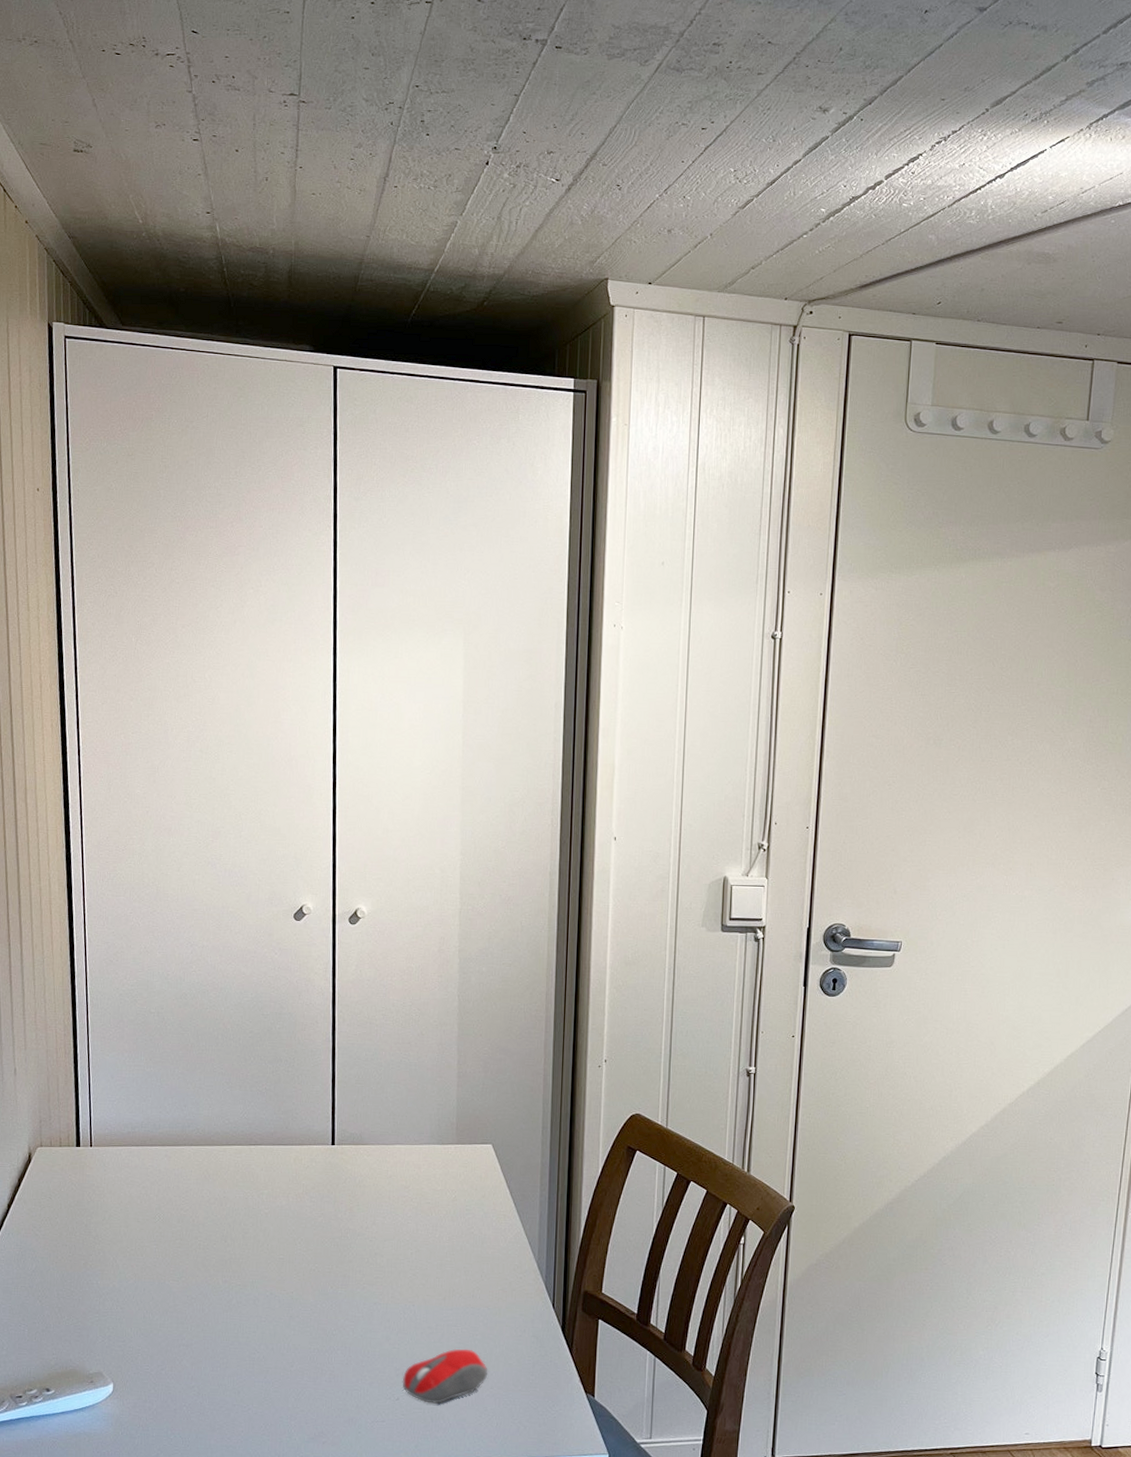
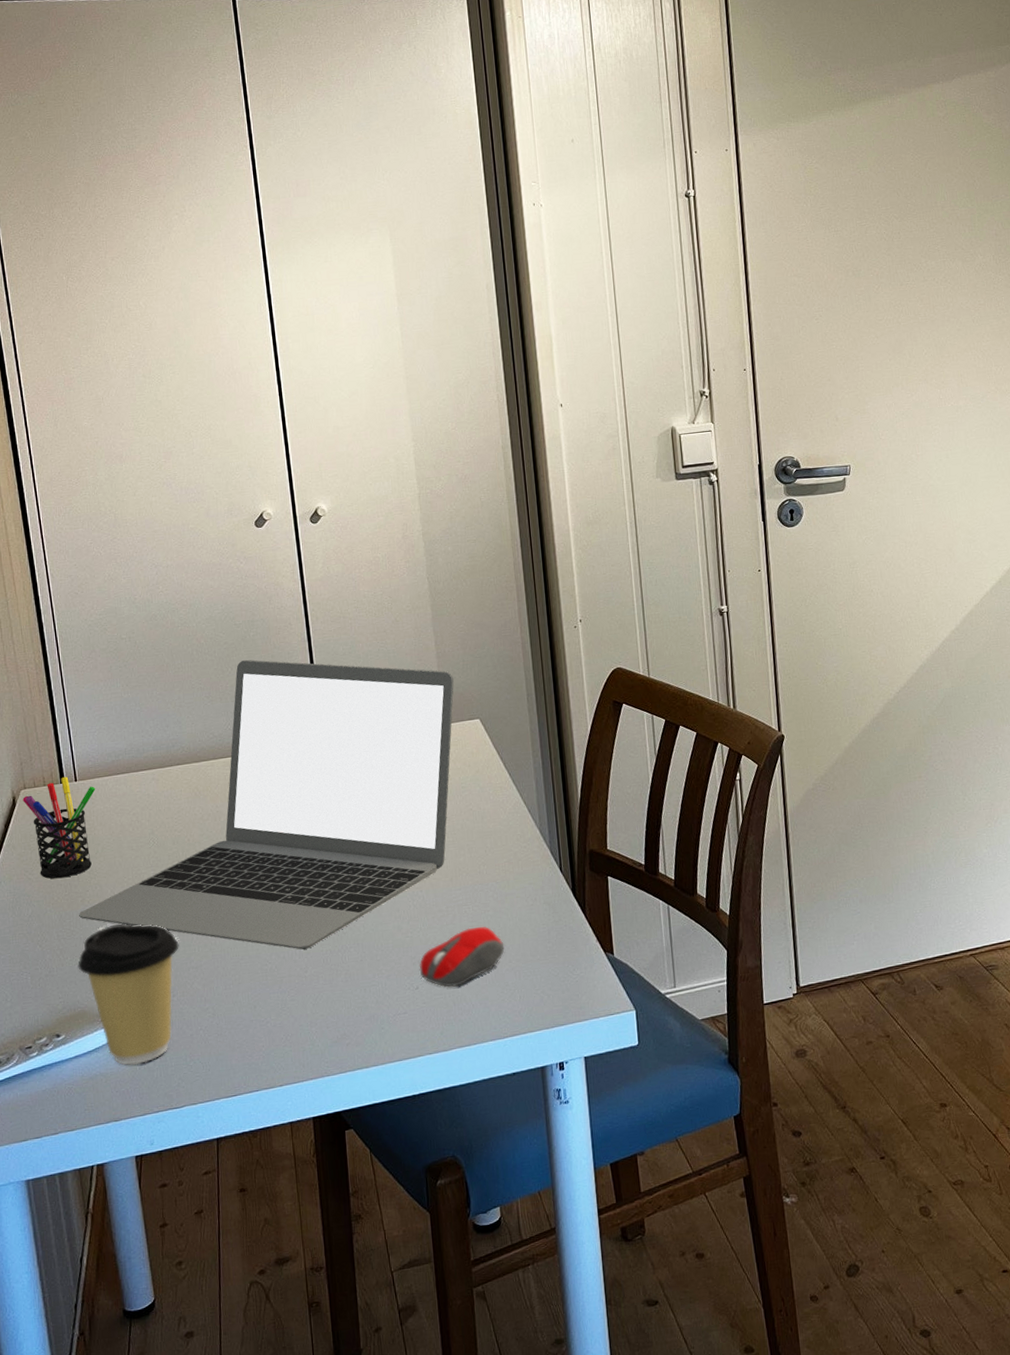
pen holder: none [38,1140,109,1239] -> present [22,776,96,879]
coffee cup: none [74,1292,173,1429] -> present [78,924,179,1065]
laptop: none [80,1051,472,1344] -> present [79,659,455,950]

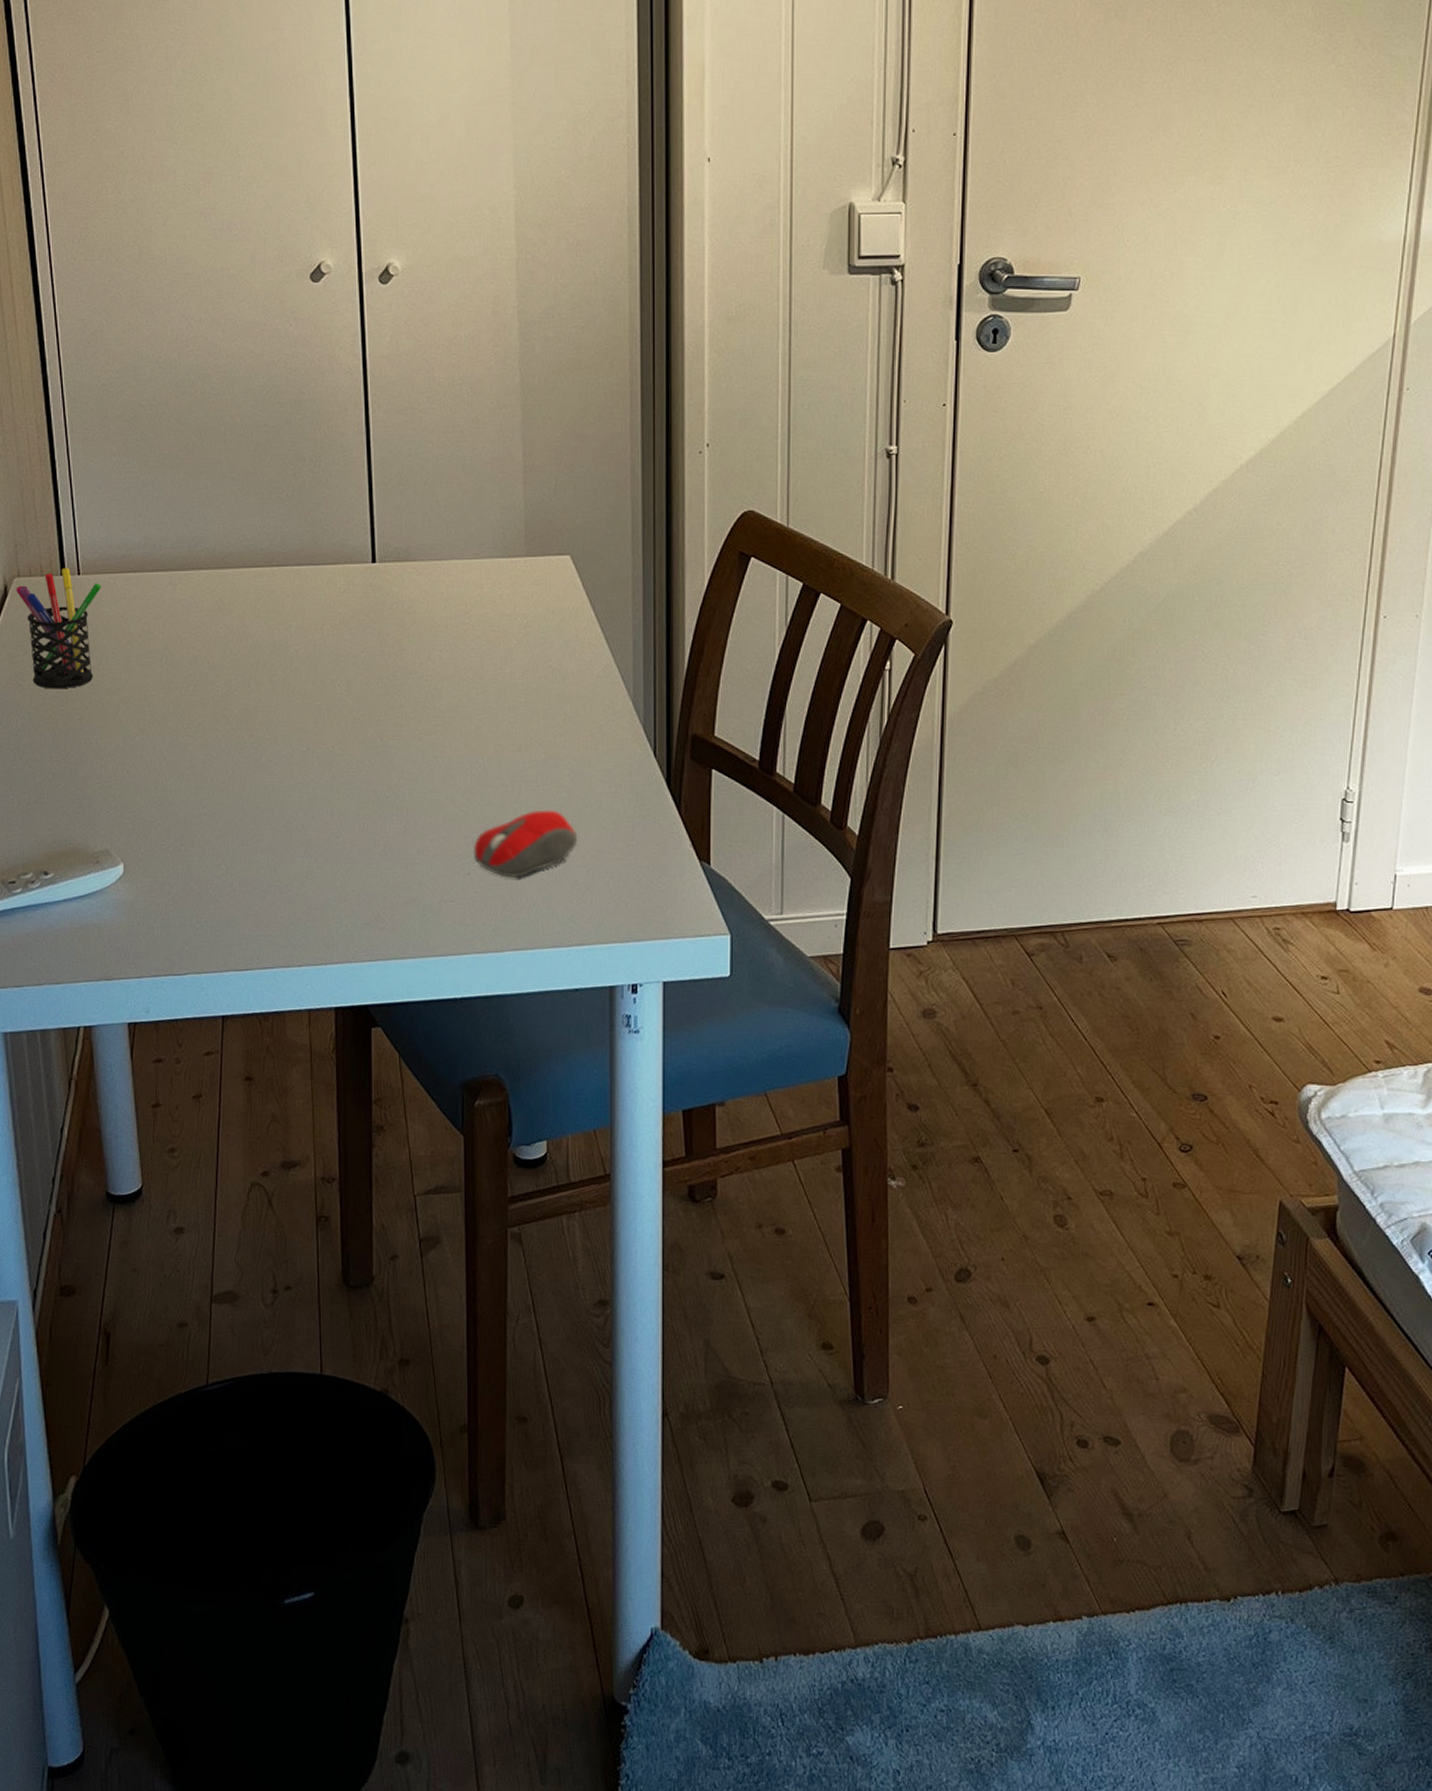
coffee cup: present [78,924,179,1065] -> none [72,753,191,918]
laptop: present [79,659,455,950] -> none [76,448,543,810]

